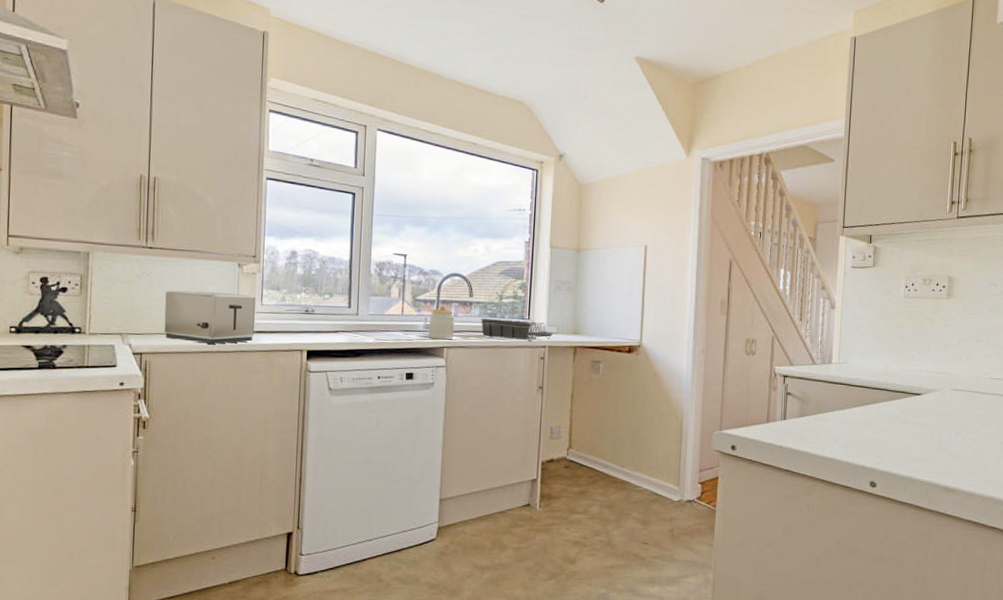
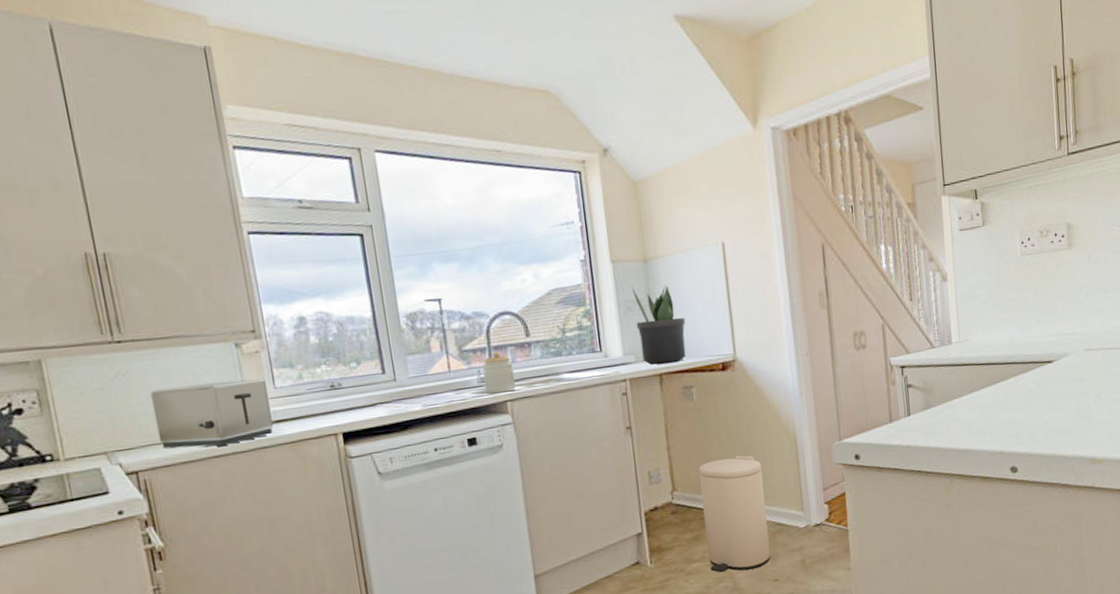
dish rack: present [480,319,552,342] -> none [543,352,632,380]
planter: none [562,269,603,339] -> present [631,284,686,365]
pedal bin: none [589,428,649,529] -> present [698,455,771,573]

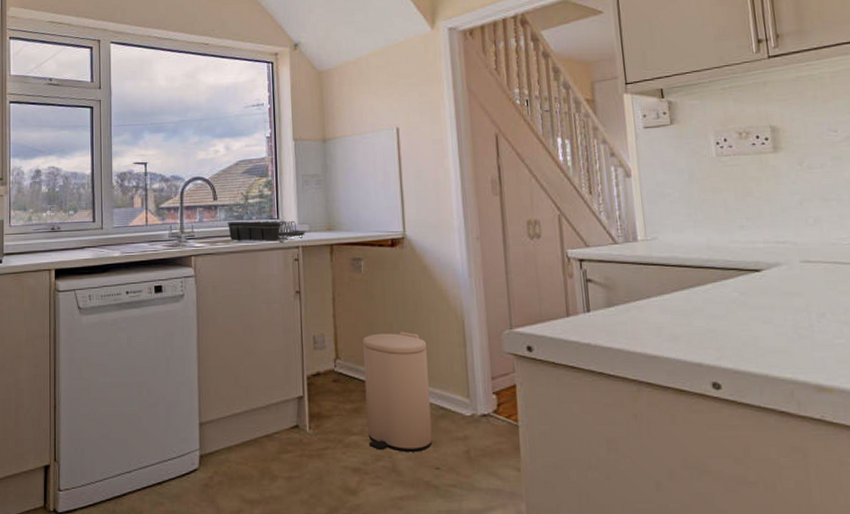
jar: present [482,352,516,394] -> none [174,212,201,248]
dish rack: none [543,352,632,380] -> present [226,220,305,243]
planter: present [631,284,686,365] -> none [310,162,358,235]

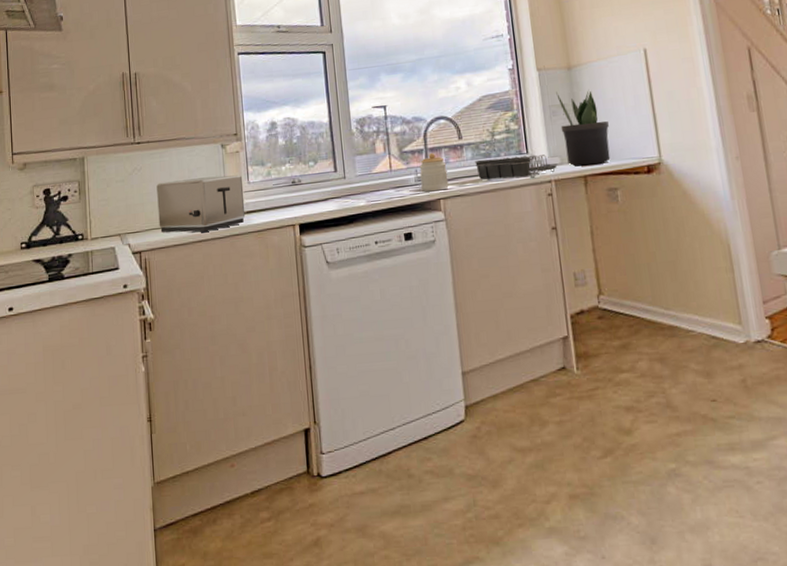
jar: none [174,212,201,248] -> present [419,153,449,192]
planter: none [310,162,358,235] -> present [556,89,611,167]
pedal bin: present [362,332,433,452] -> none [625,261,707,387]

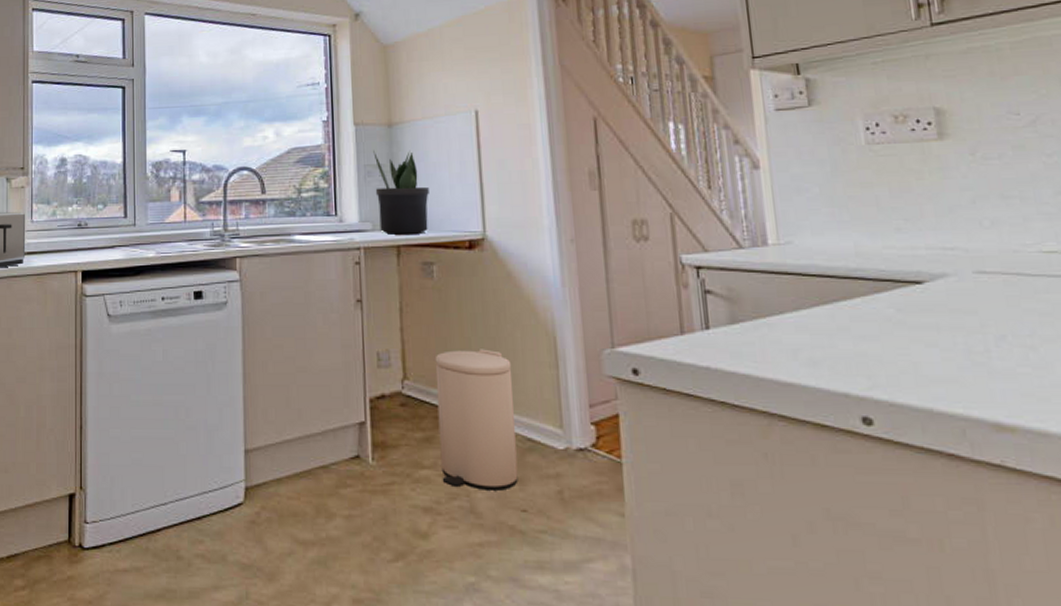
jar: present [419,153,449,192] -> none [216,207,247,249]
dish rack: present [474,154,557,180] -> none [276,217,367,243]
pedal bin: none [625,261,707,387] -> present [435,349,518,491]

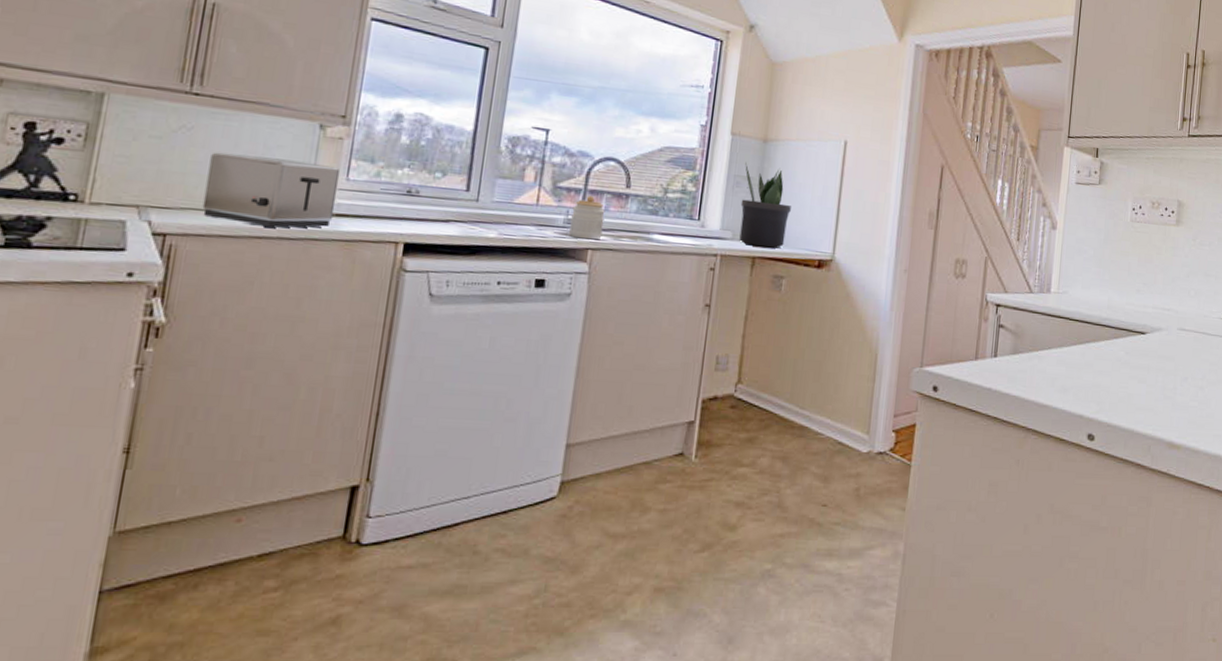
jar: none [216,207,247,249] -> present [569,196,605,240]
pedal bin: present [435,349,518,491] -> none [757,359,836,488]

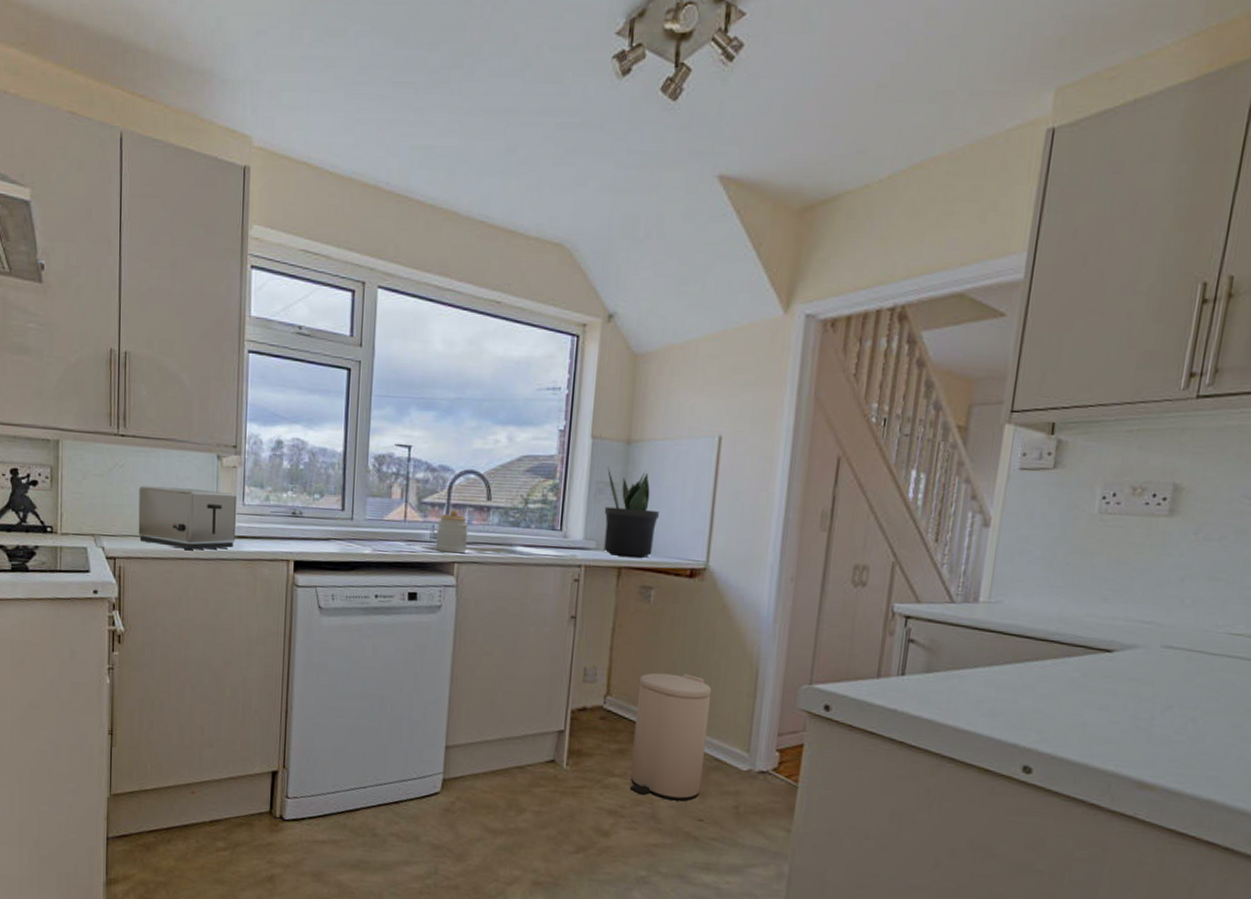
pedal bin: none [757,359,836,488] -> present [629,672,712,802]

